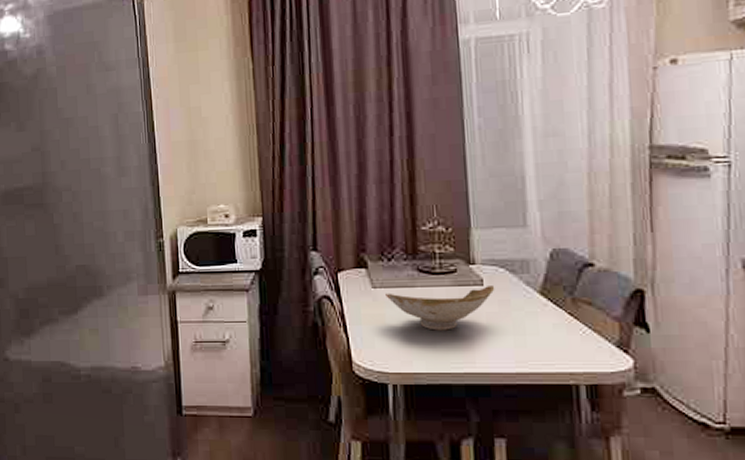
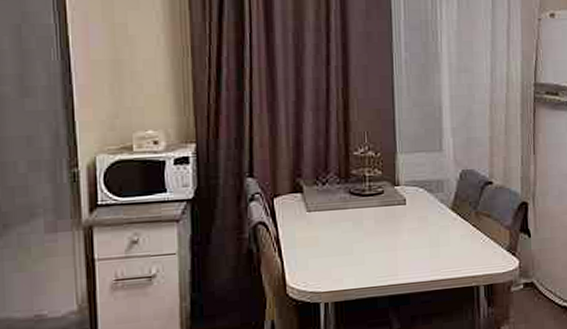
bowl: present [385,286,495,331] -> none [319,204,416,249]

